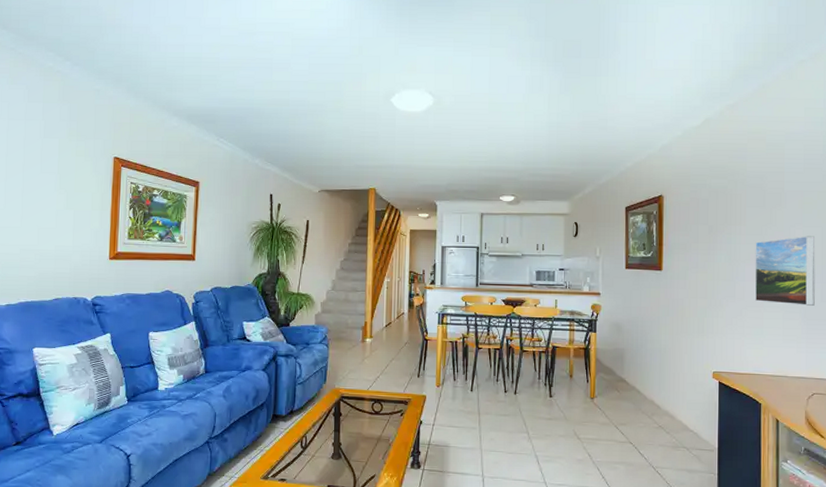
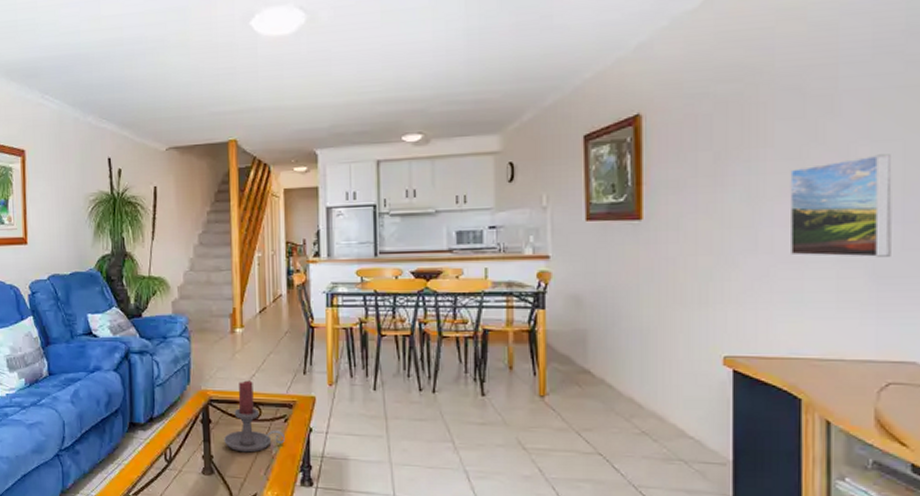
candle holder: none [351,381,400,441] -> present [224,380,285,453]

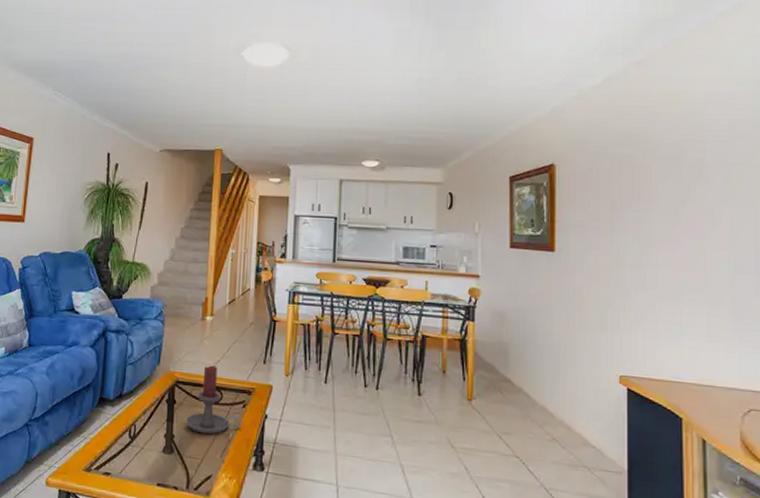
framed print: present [789,154,892,258] -> none [670,216,748,301]

